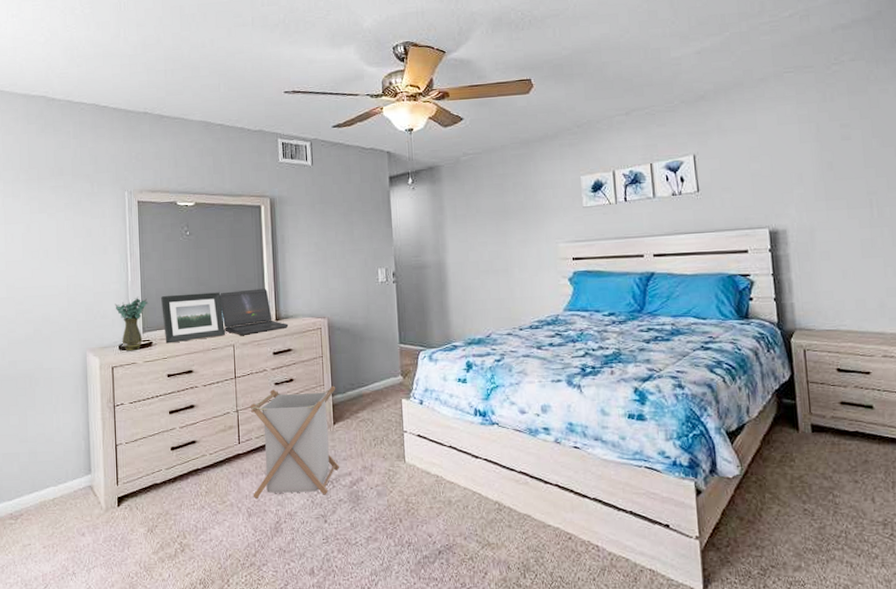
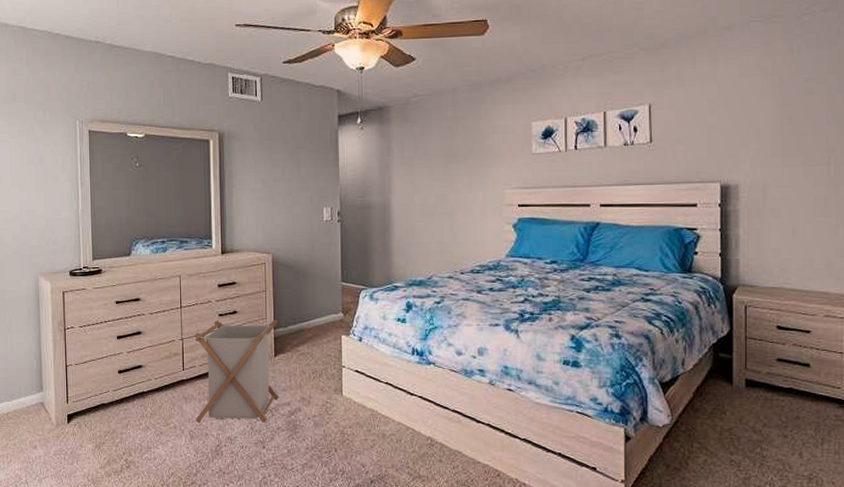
vase: present [115,296,148,351] -> none [66,225,98,277]
picture frame: present [161,292,226,344] -> none [111,224,173,272]
laptop computer: present [220,288,289,336] -> none [167,222,234,268]

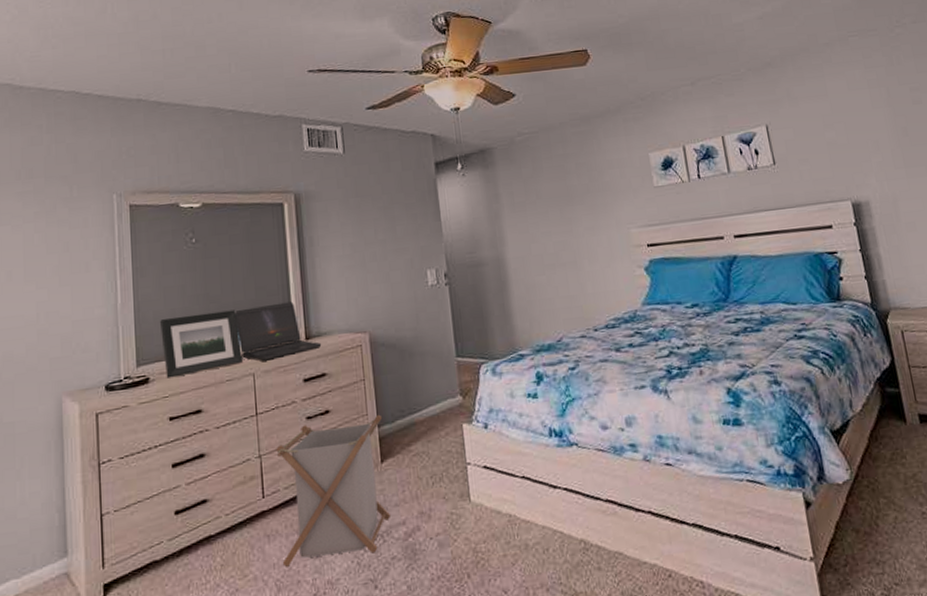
picture frame: none [111,224,173,272] -> present [160,310,244,379]
laptop computer: none [167,222,234,268] -> present [235,301,322,362]

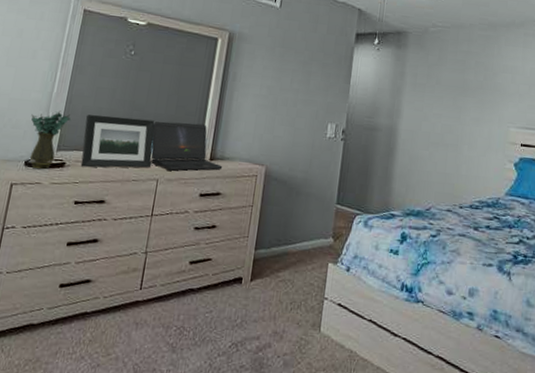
vase: none [100,322,143,392] -> present [29,110,71,170]
laundry basket: present [276,414,392,567] -> none [143,234,261,359]

